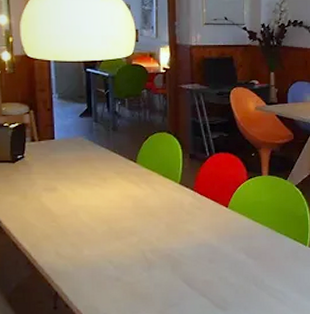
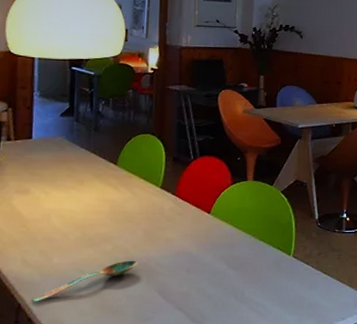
spoon: none [67,251,162,290] -> present [32,260,138,302]

